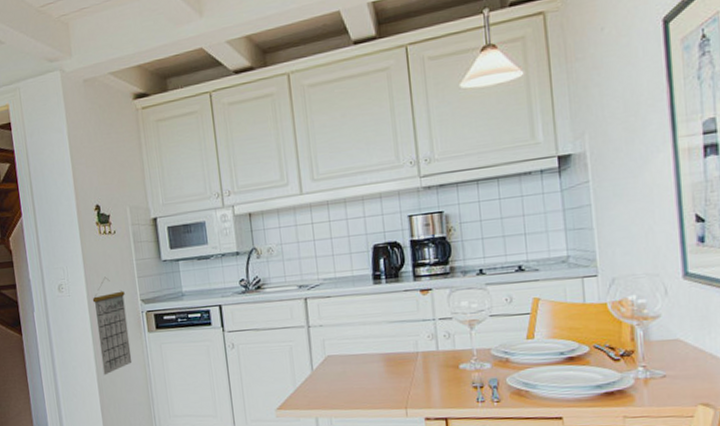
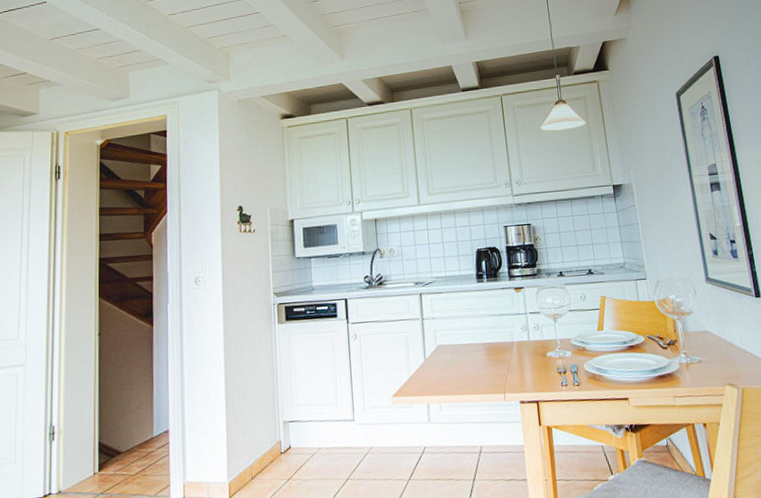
calendar: present [92,276,133,376] -> none [227,271,261,366]

